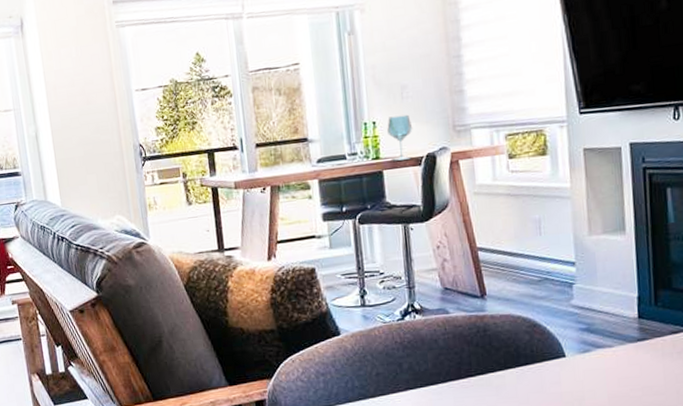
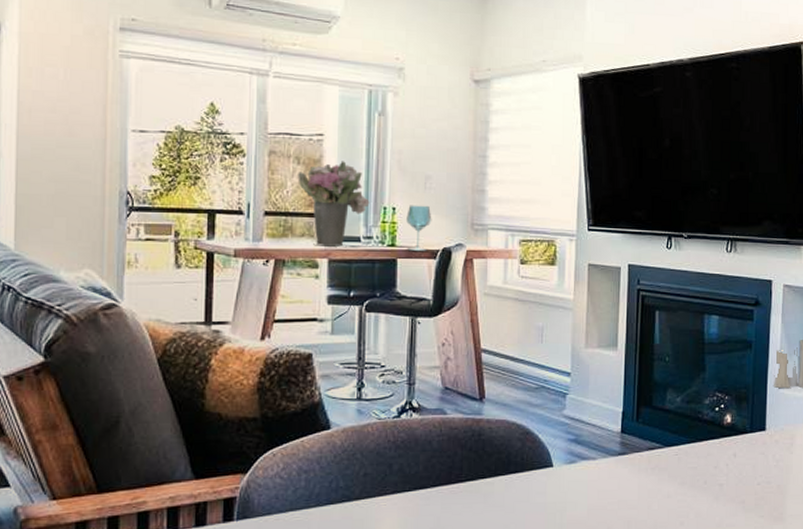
flower bouquet: none [280,85,351,169] -> present [298,161,370,247]

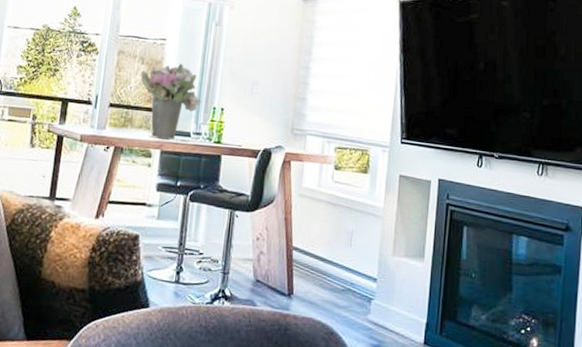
wine glass: present [406,205,432,251] -> none [231,107,256,150]

